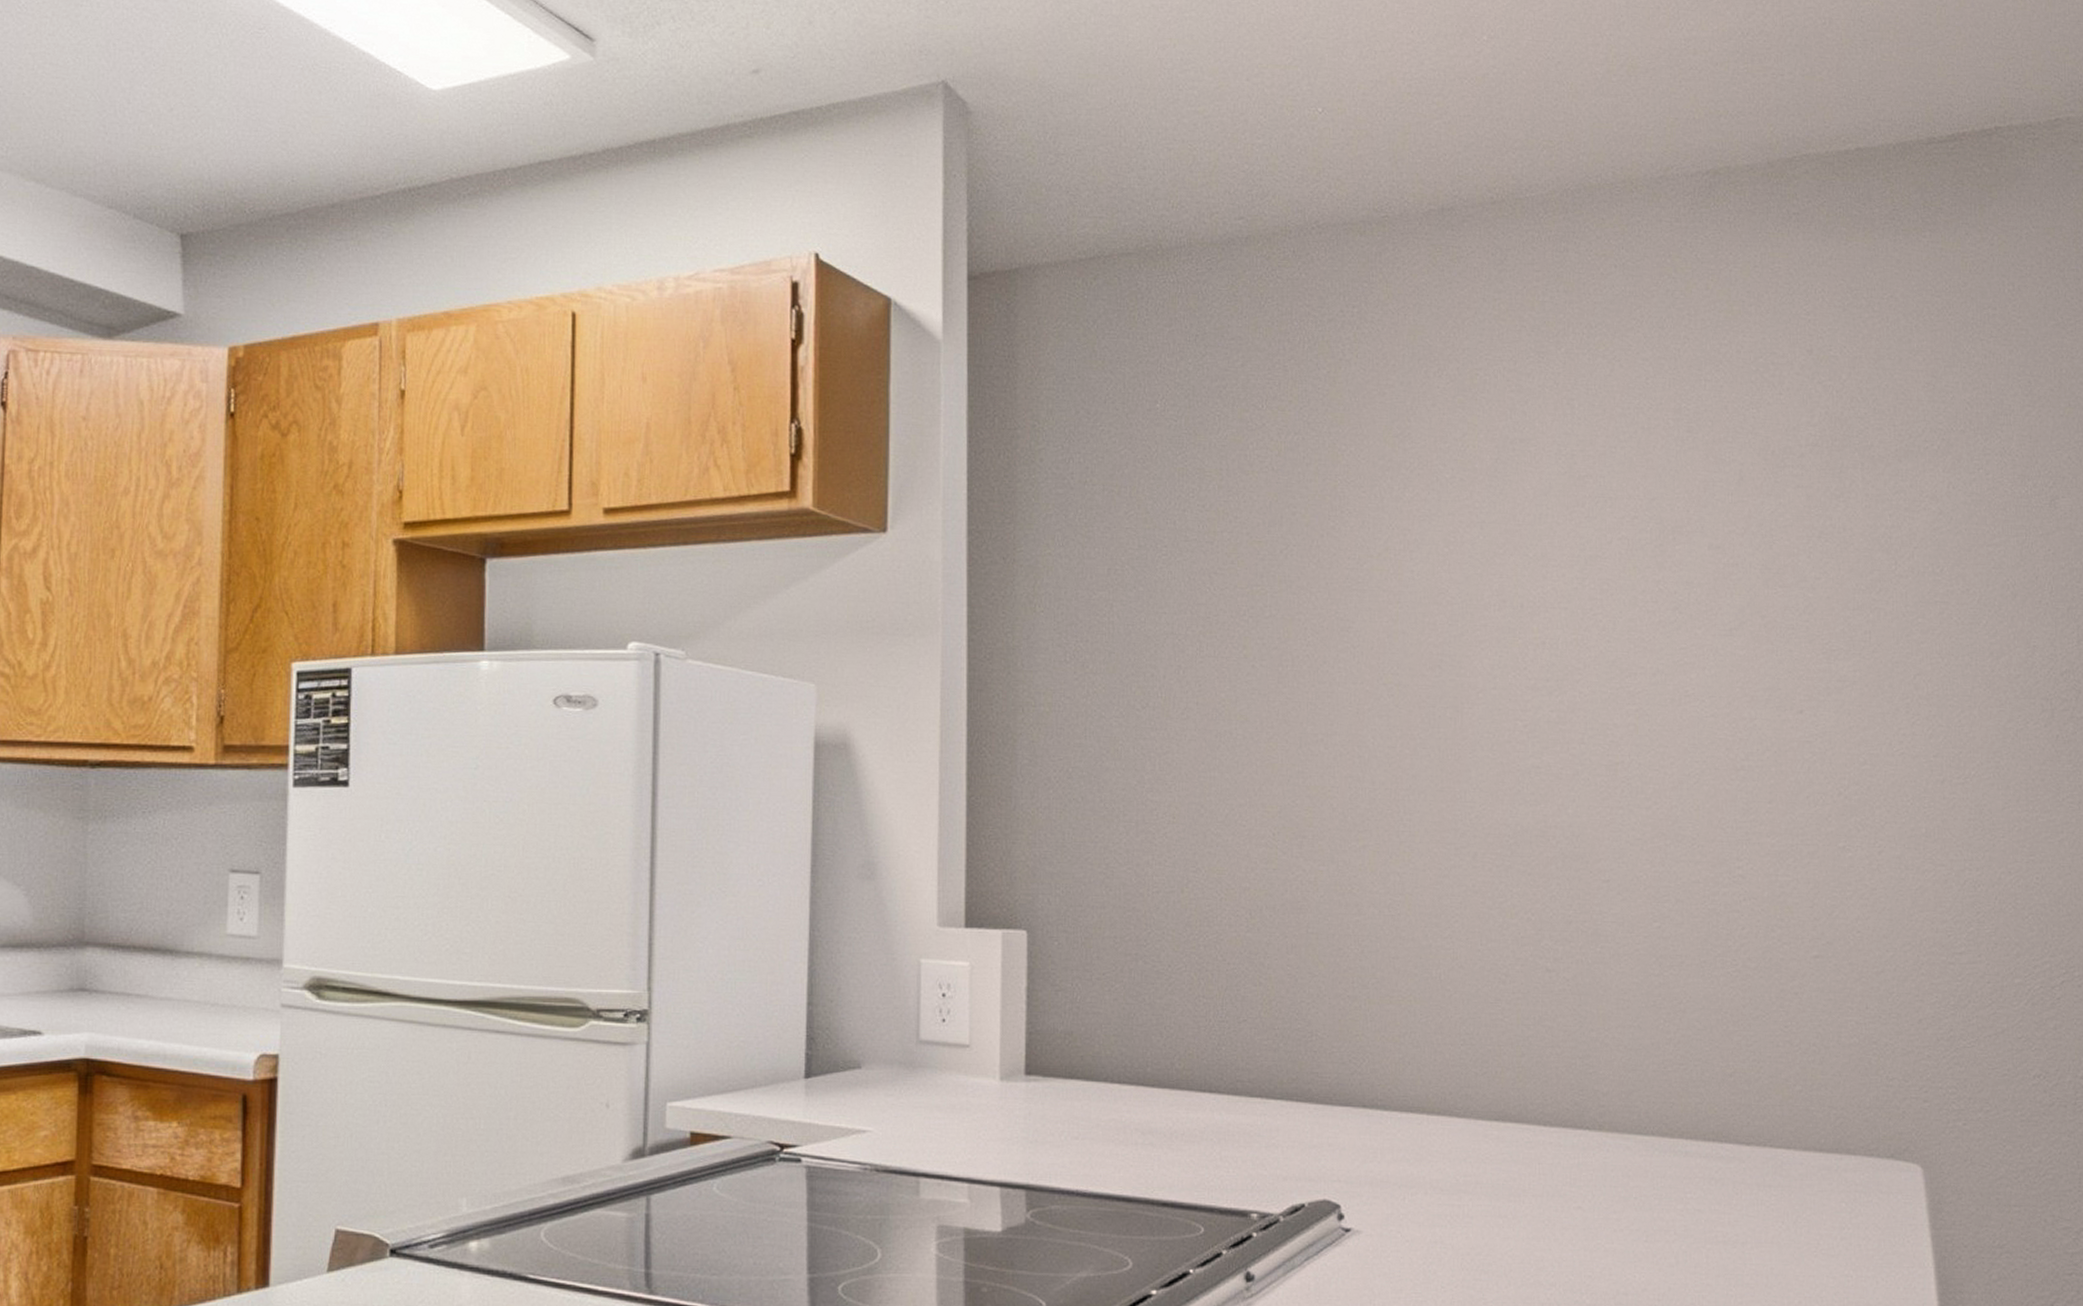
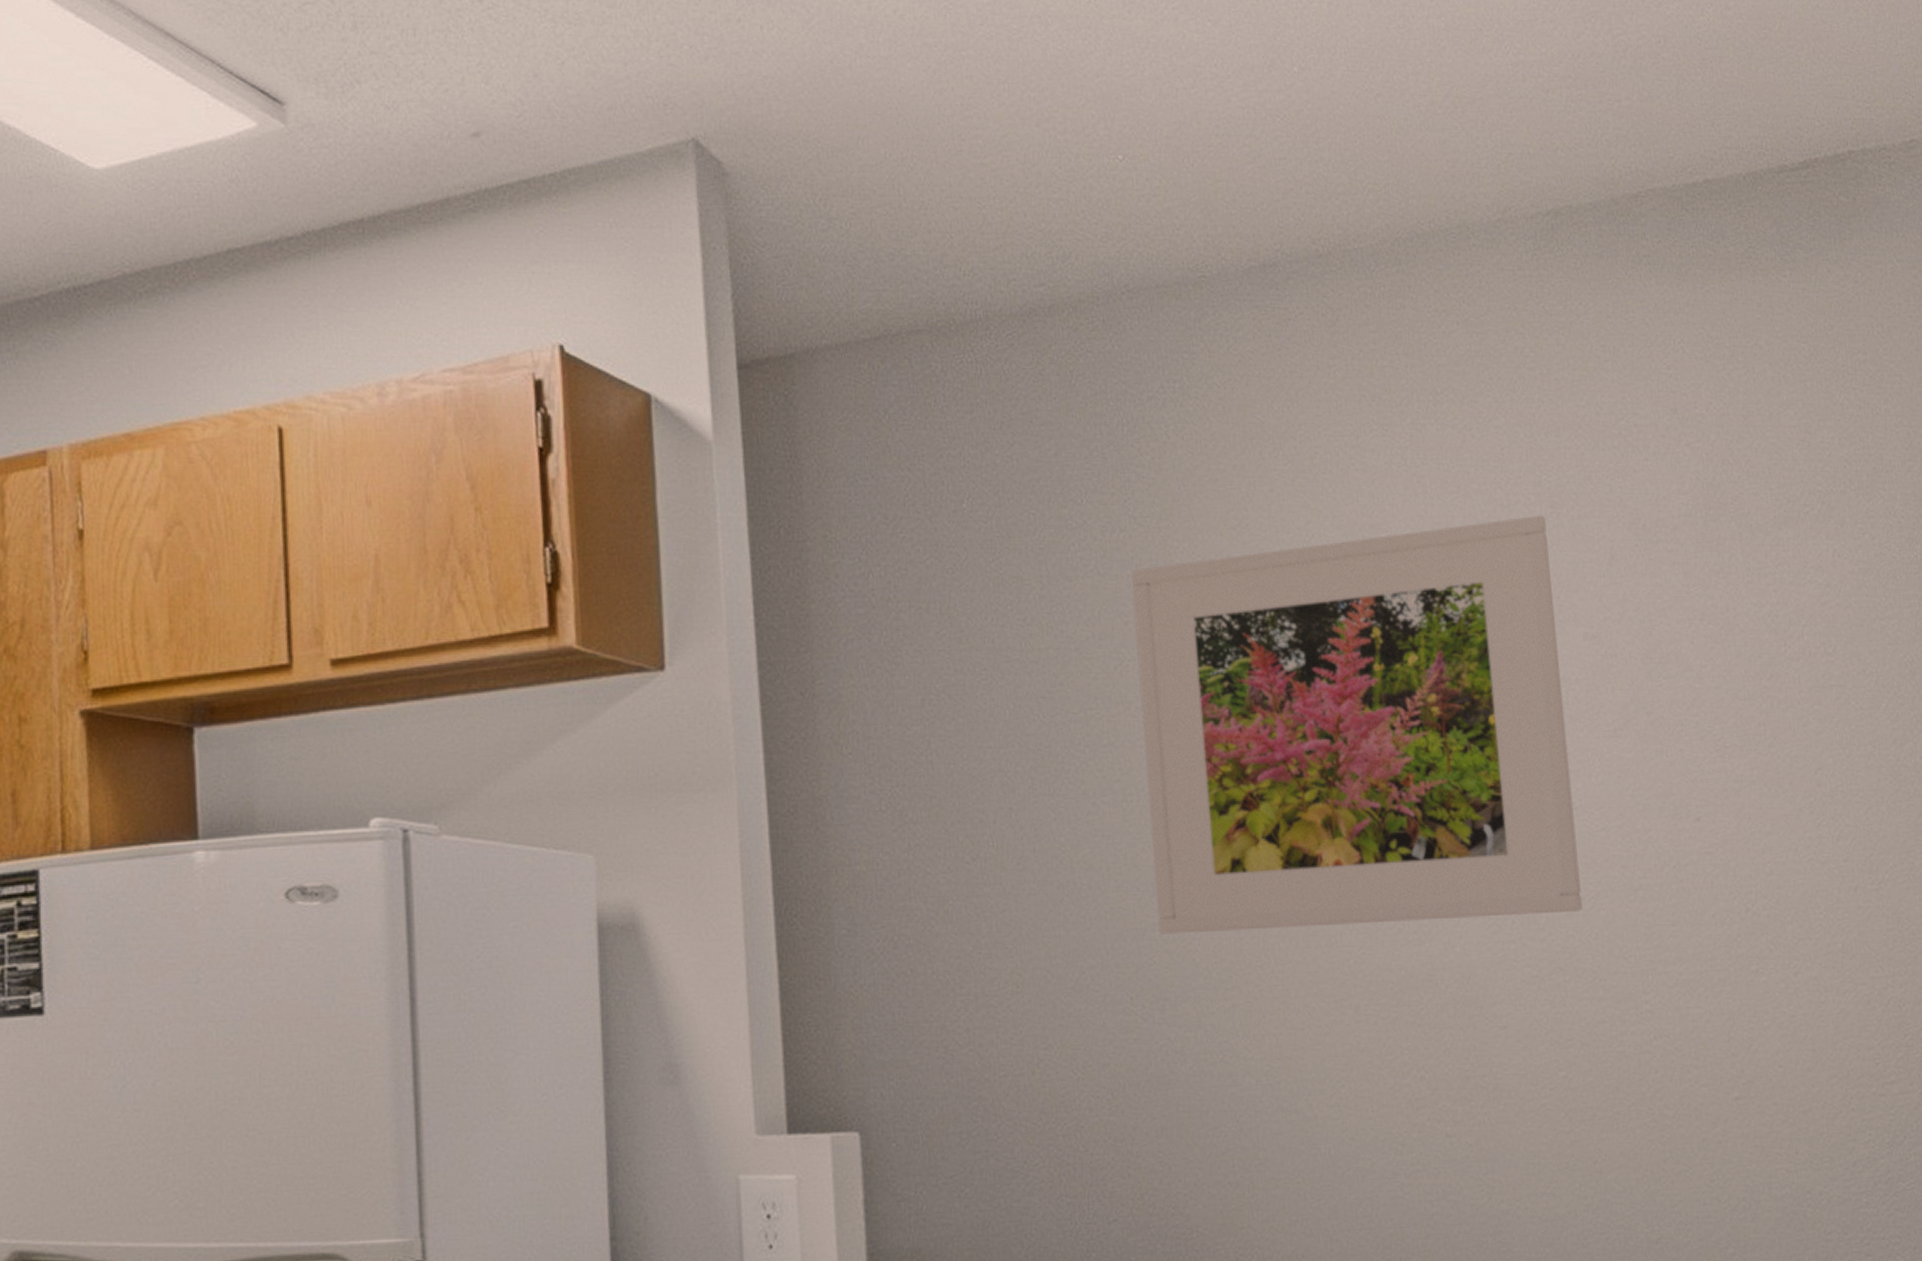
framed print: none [1302,438,1687,786] -> present [1131,514,1583,934]

